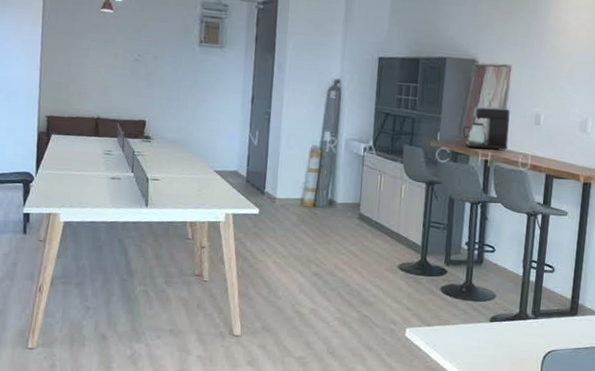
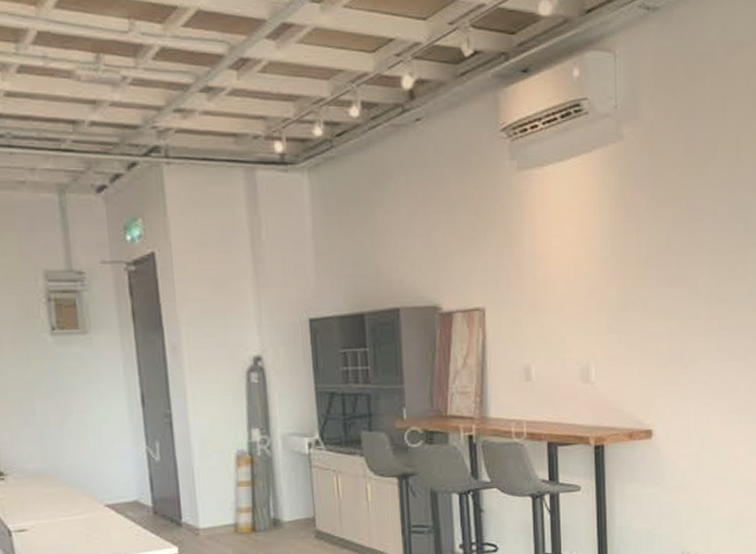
coffee maker: present [462,106,510,150] -> none [434,365,495,423]

